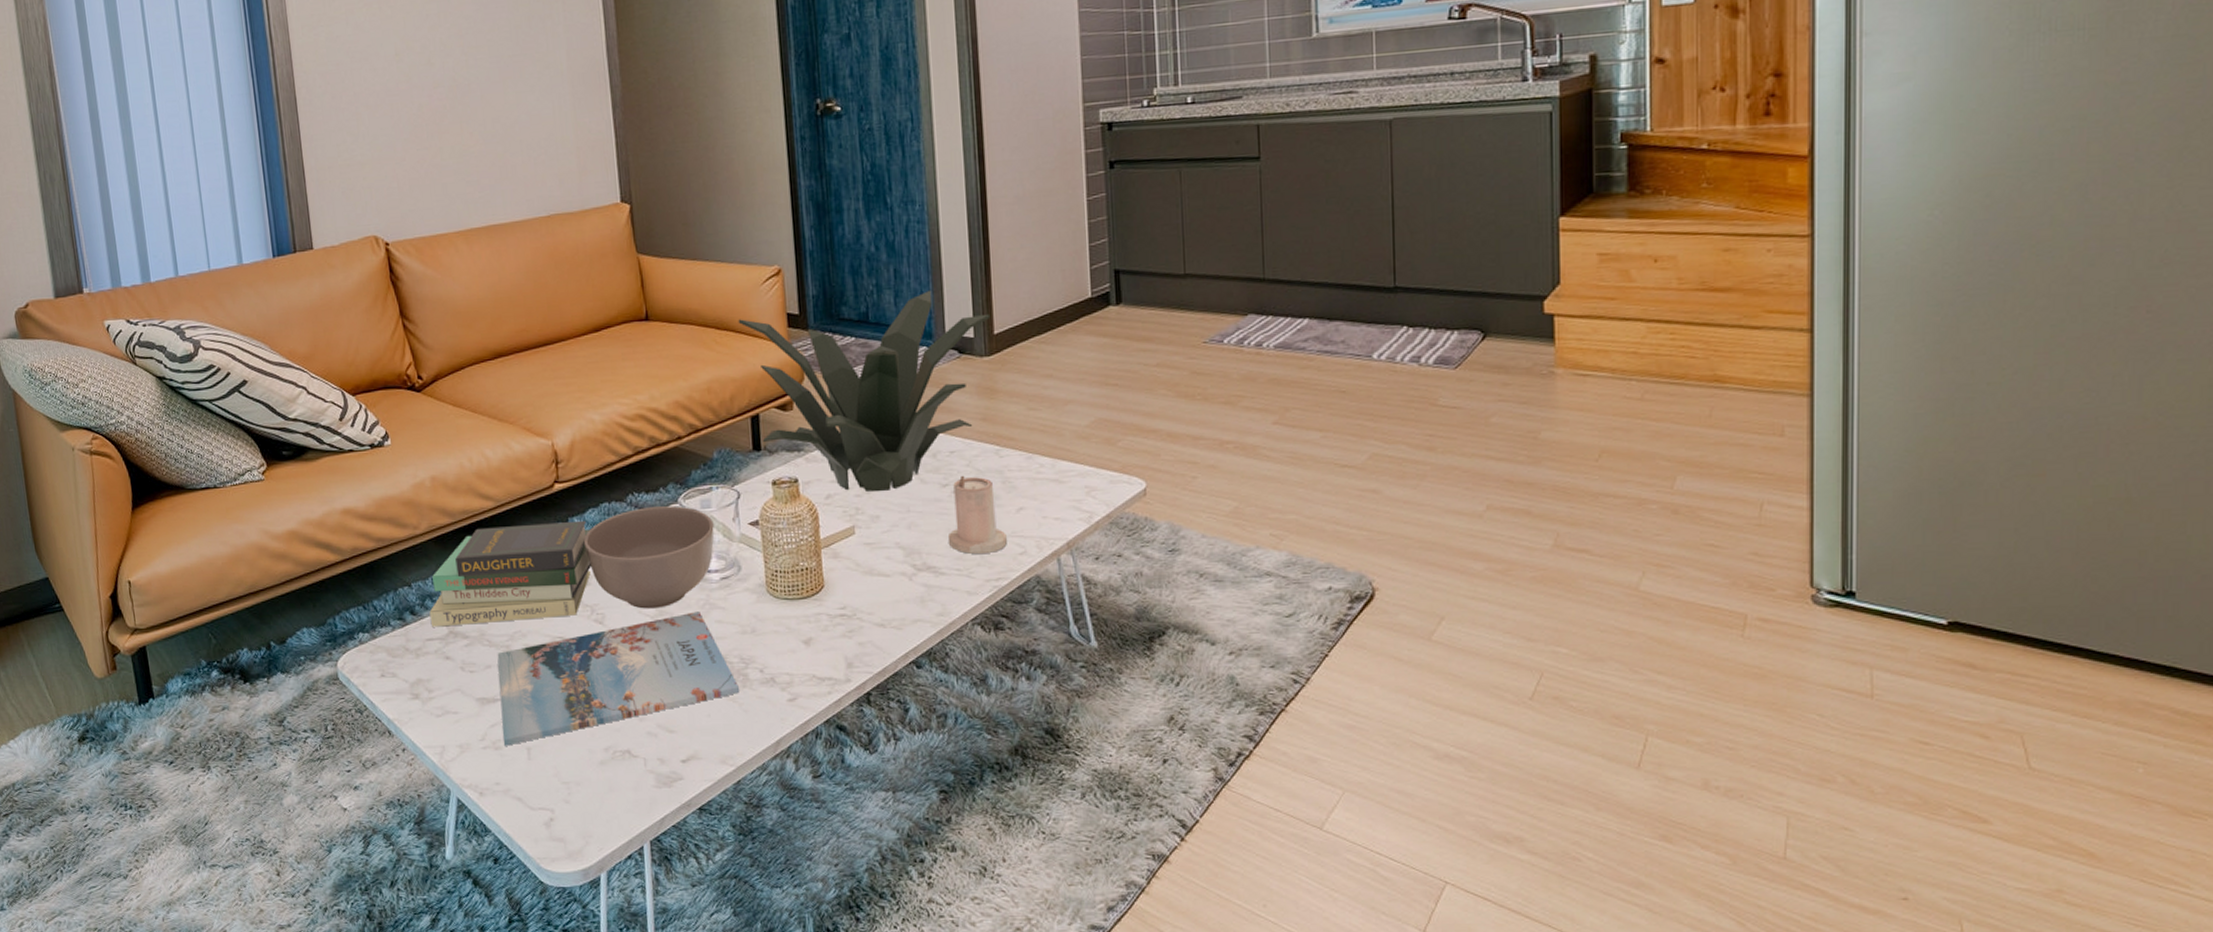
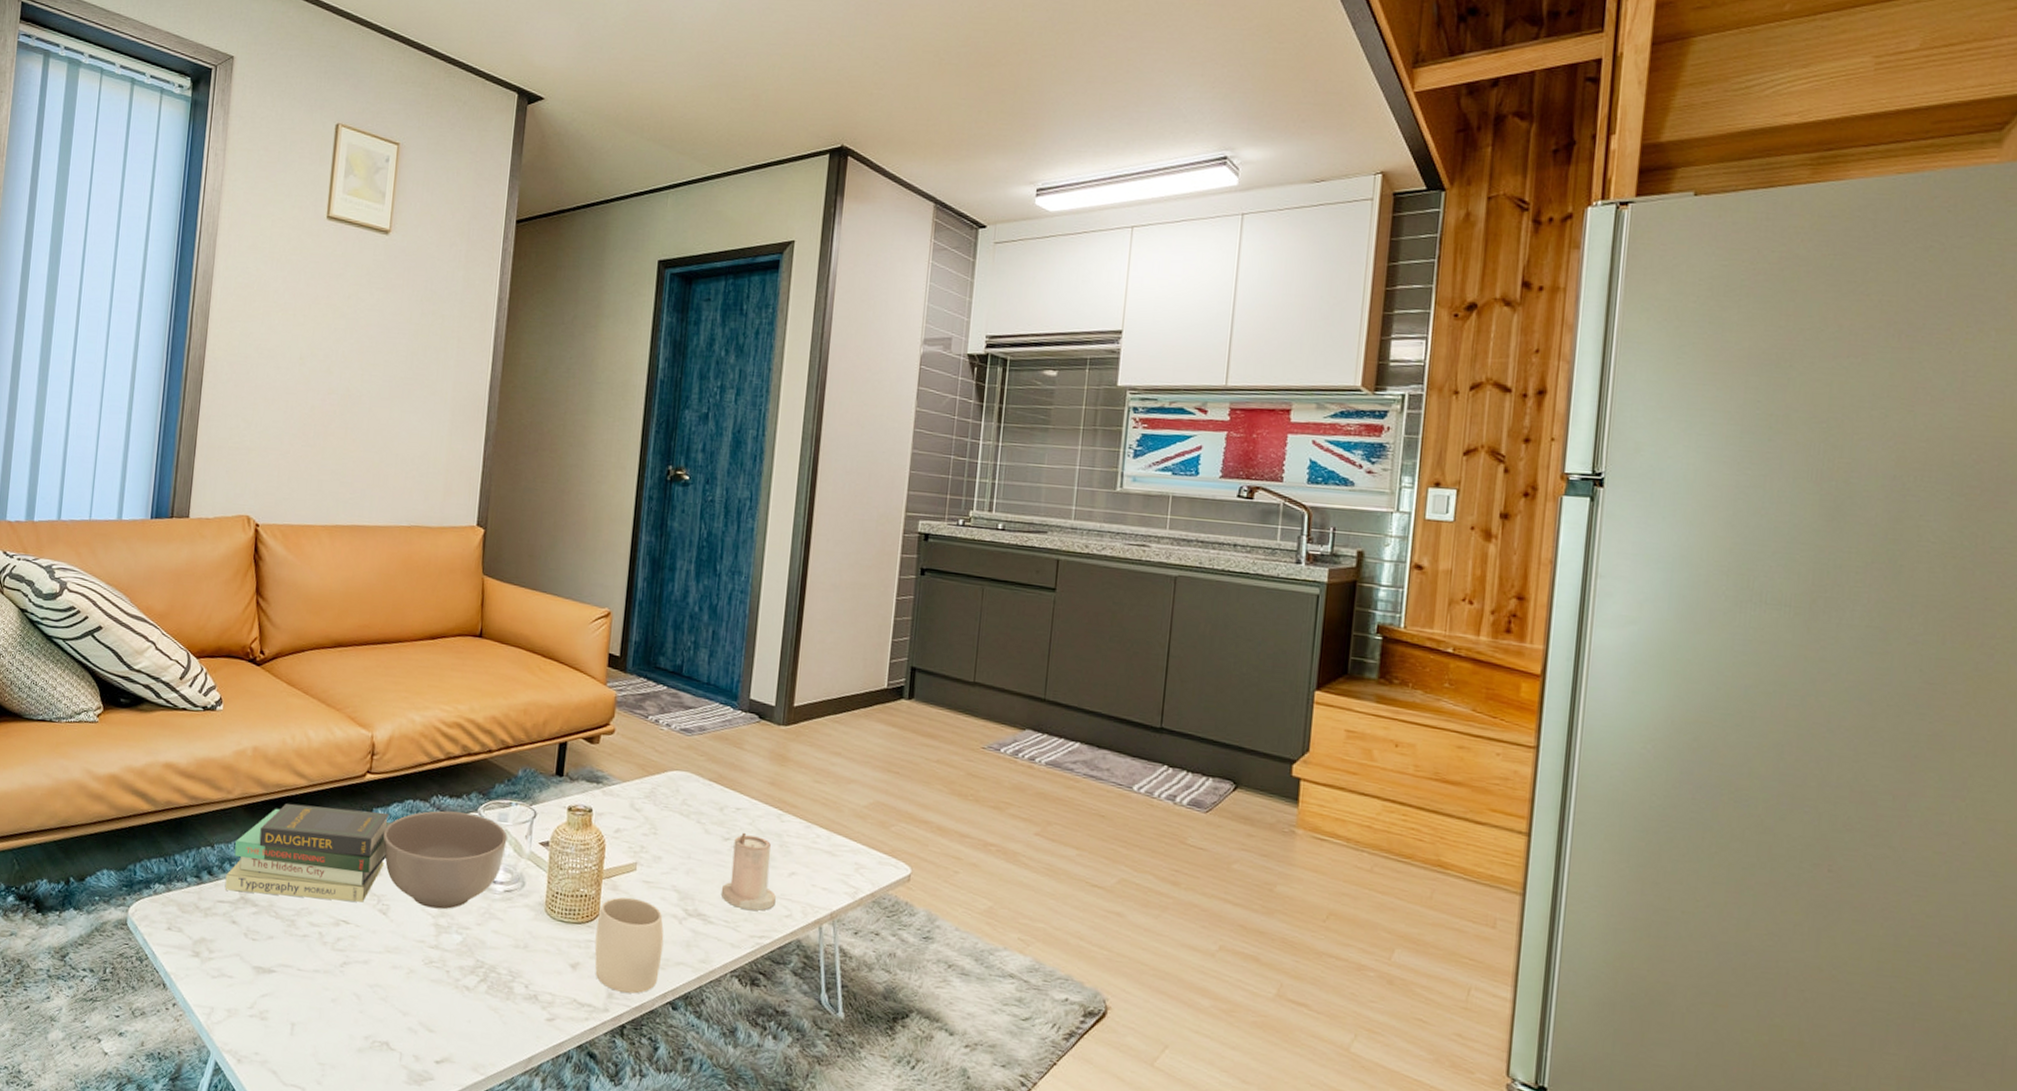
magazine: present [497,611,739,746] -> none [271,918,503,1018]
plant: present [738,289,991,492] -> none [563,651,793,835]
mug: none [823,562,898,660] -> present [594,897,664,994]

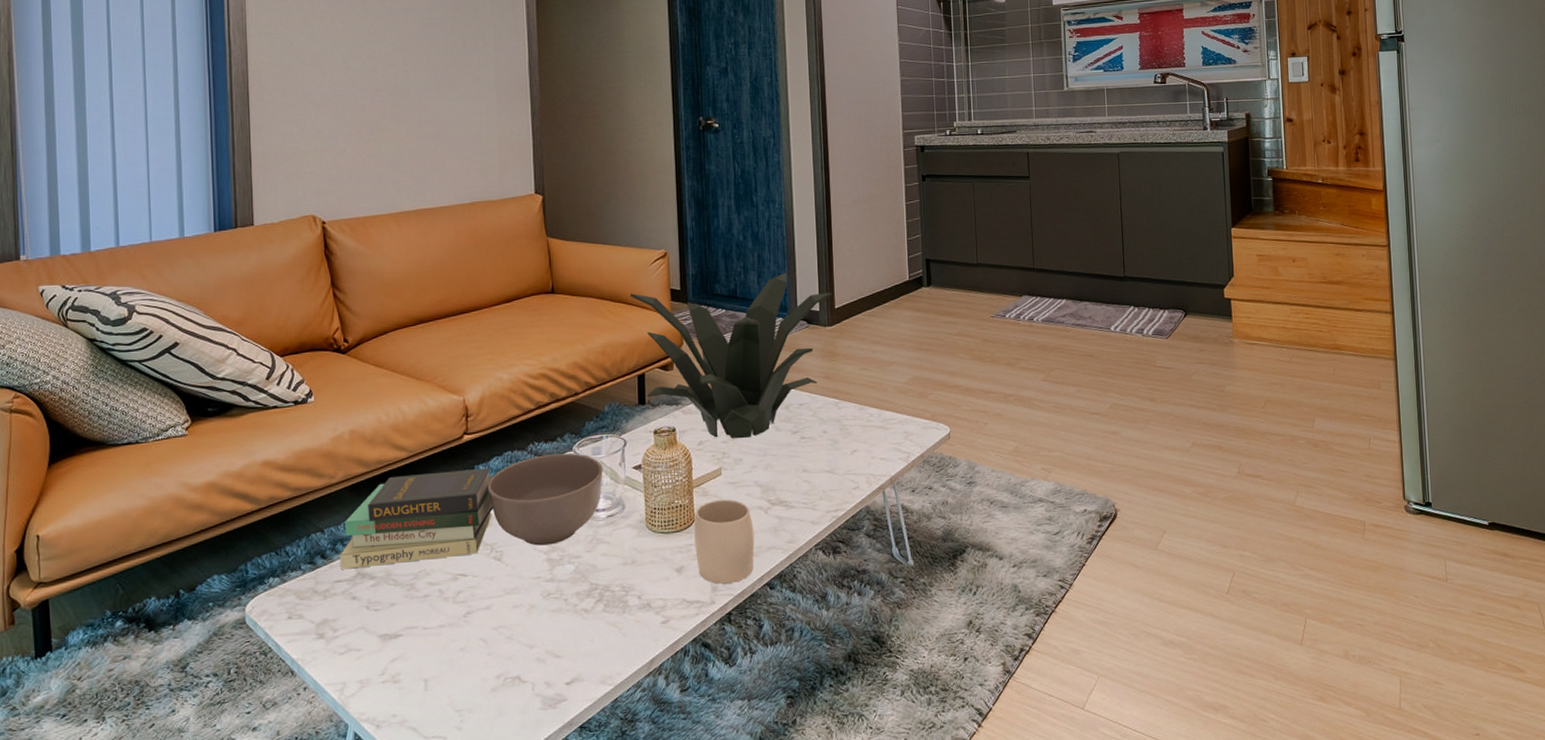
plant: none [563,651,793,835] -> present [630,272,832,439]
candle: present [722,832,776,911] -> none [797,423,844,490]

